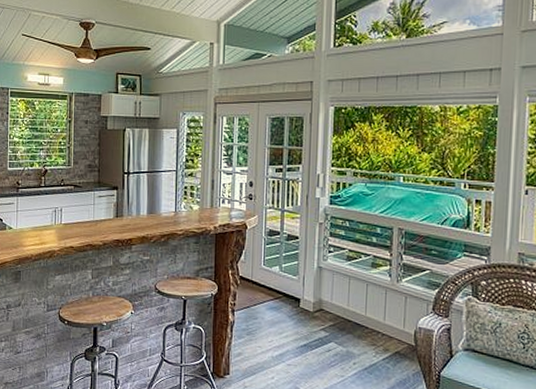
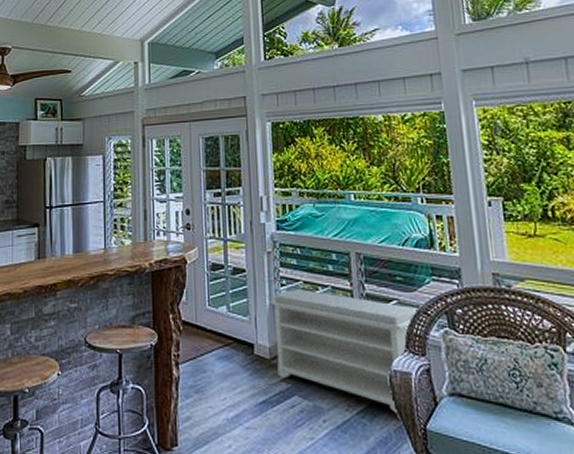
bench: none [317,256,447,364] -> present [269,289,417,416]

